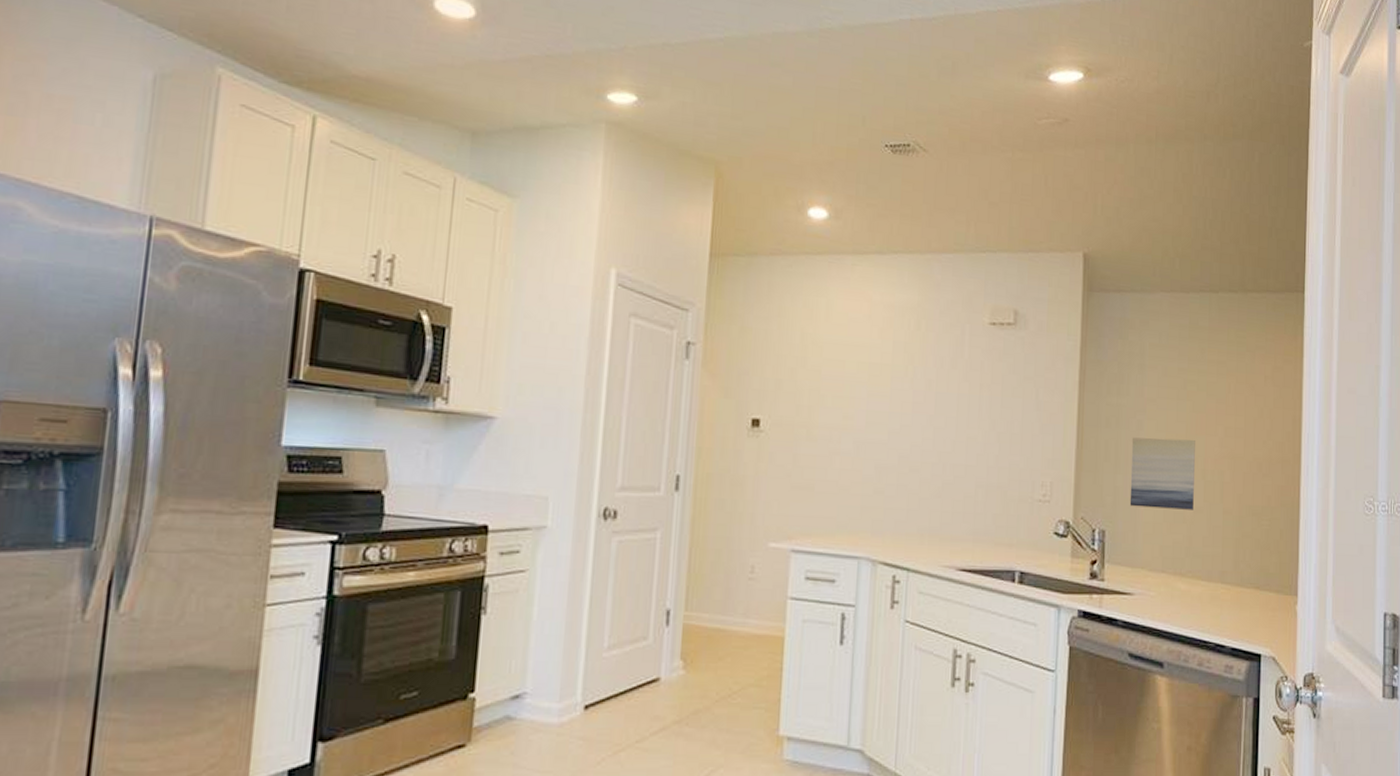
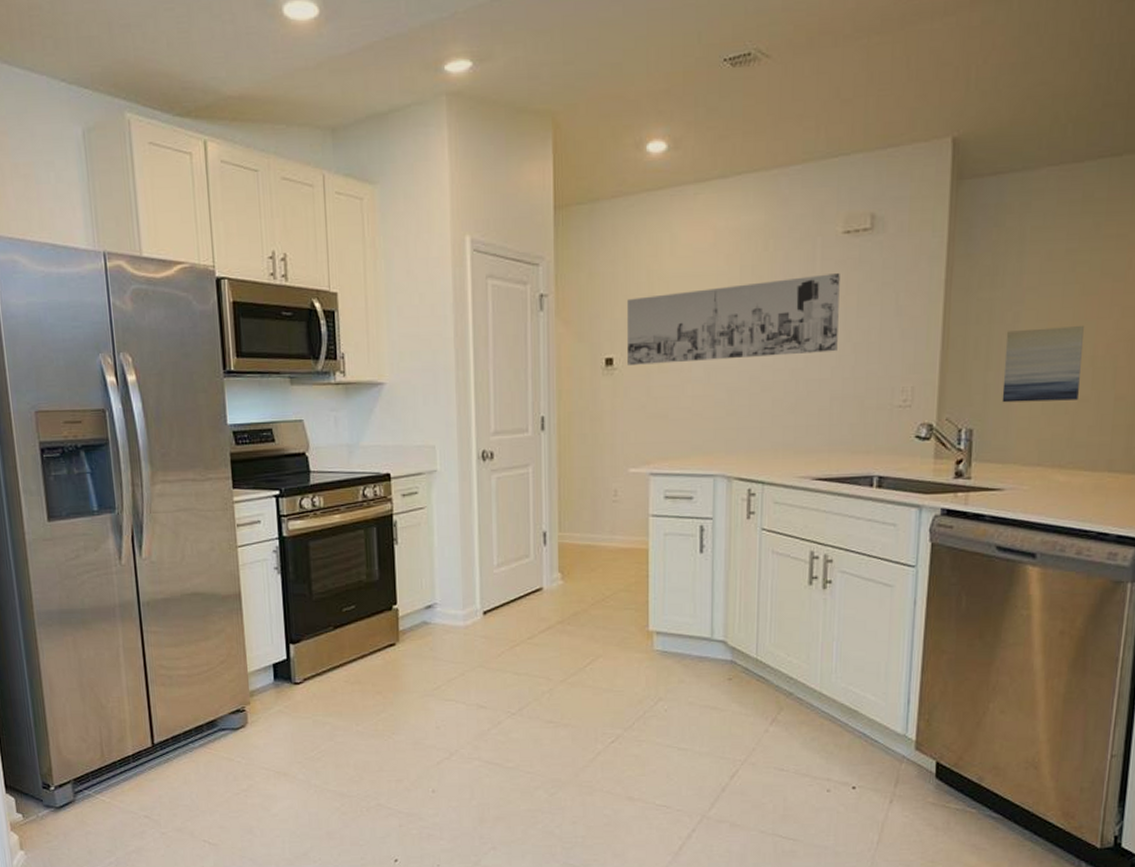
wall art: none [775,359,986,439] -> present [627,273,840,365]

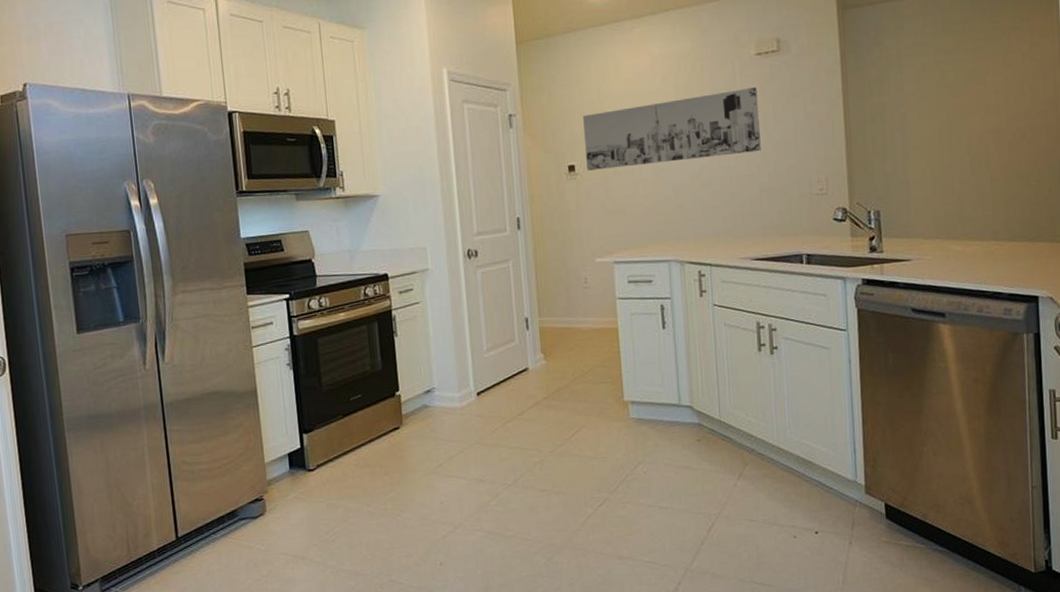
wall art: present [1002,326,1084,403] -> none [896,122,961,187]

